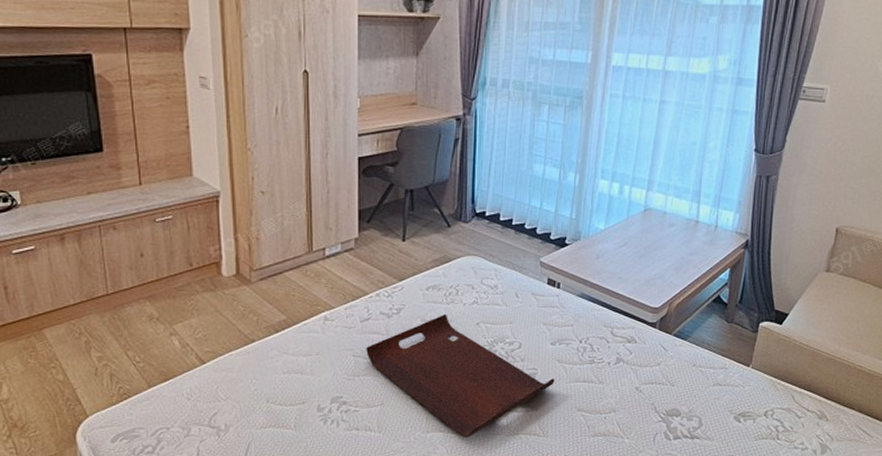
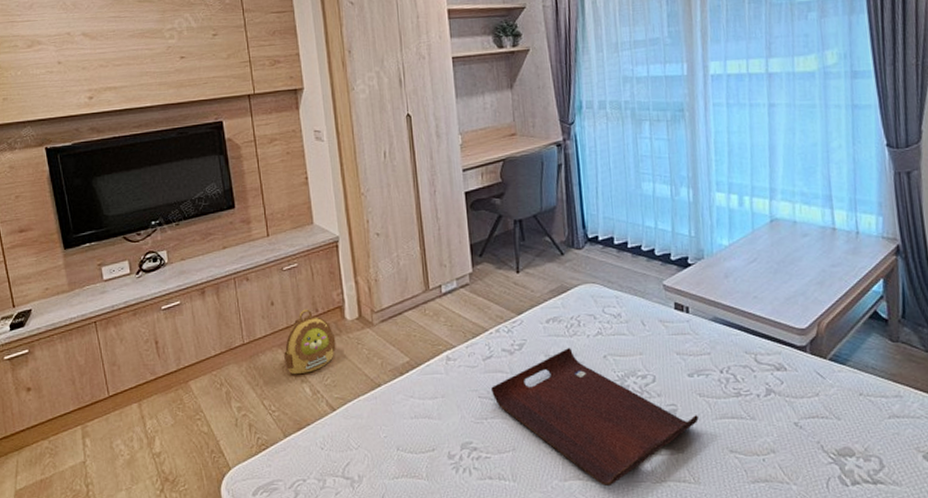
backpack: none [153,263,210,328] -> present [284,309,336,375]

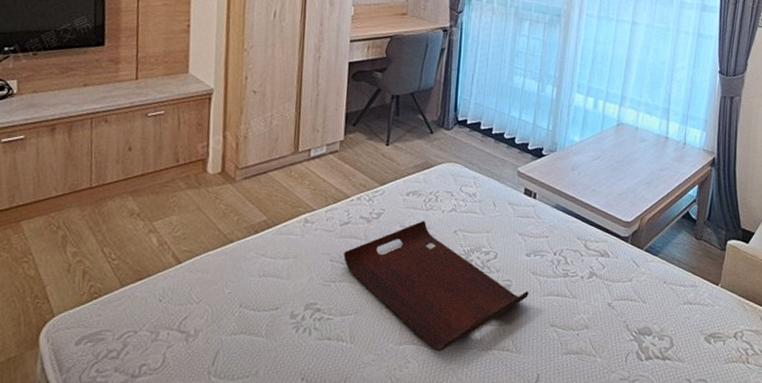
backpack: present [284,309,336,375] -> none [133,158,194,224]

